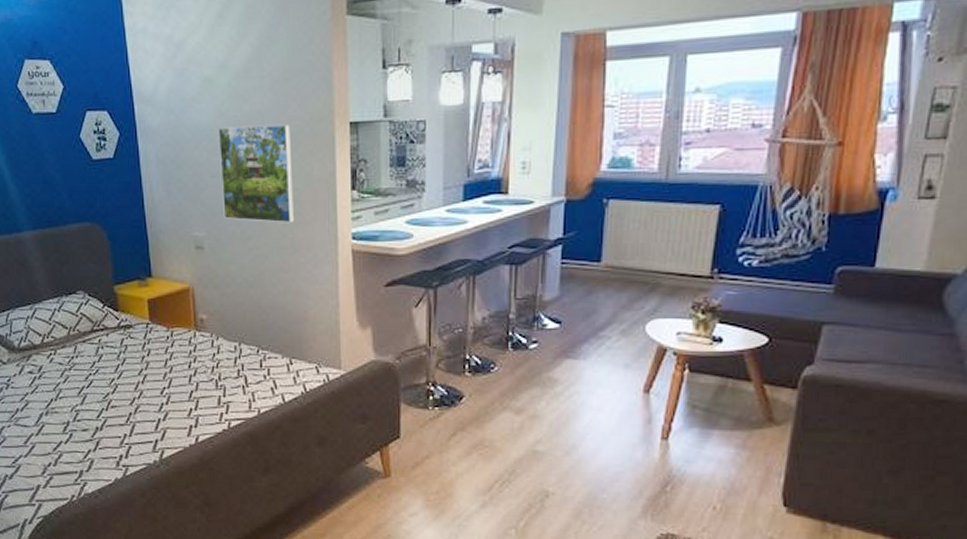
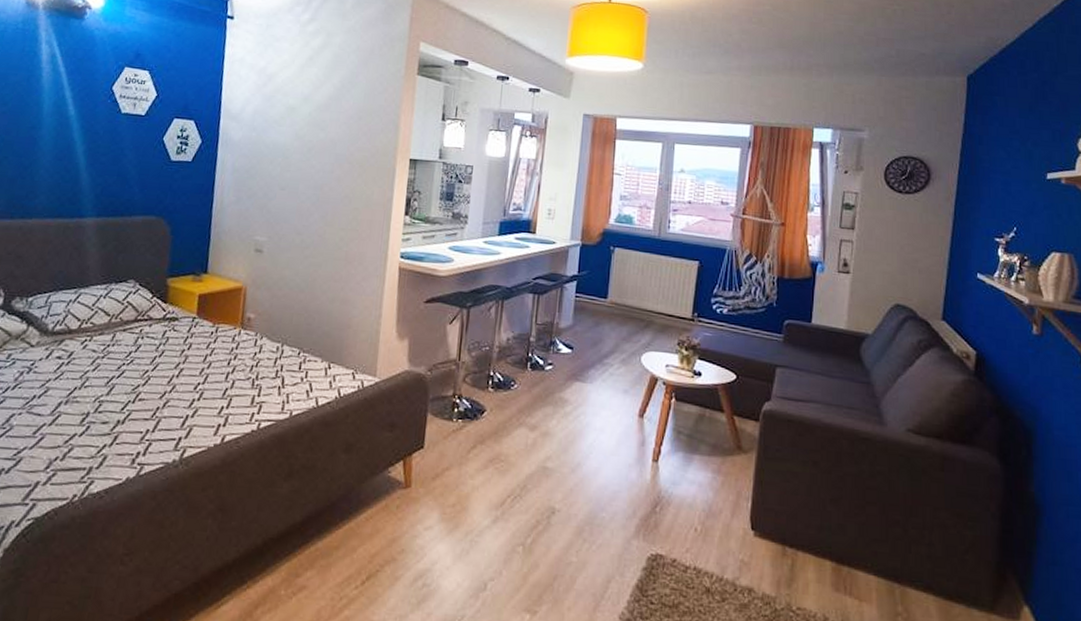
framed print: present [218,123,295,224] -> none [286,148,358,238]

